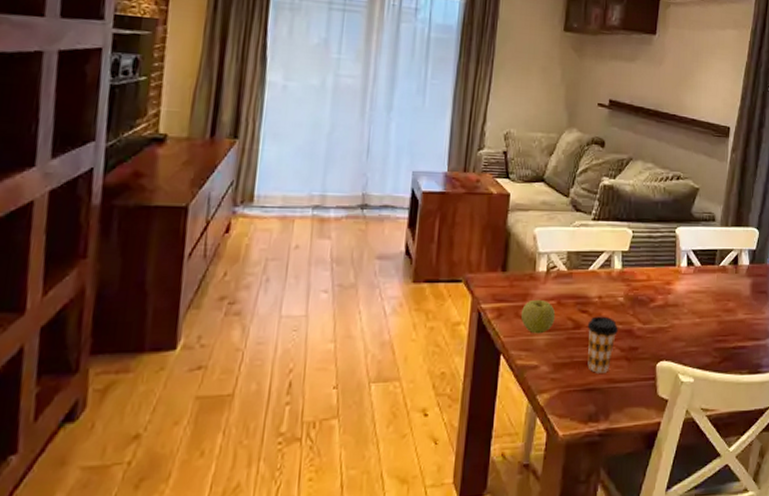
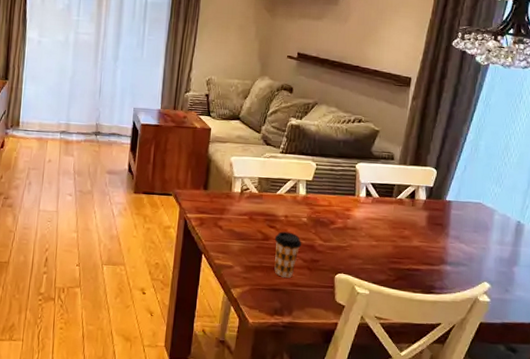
apple: present [521,299,556,334] -> none [219,213,248,241]

